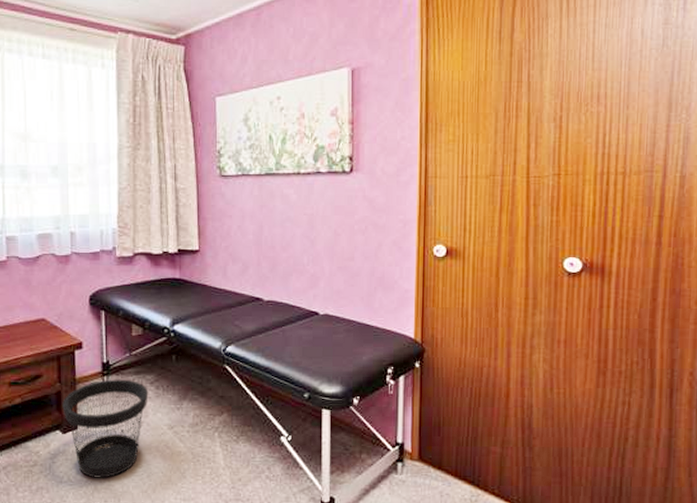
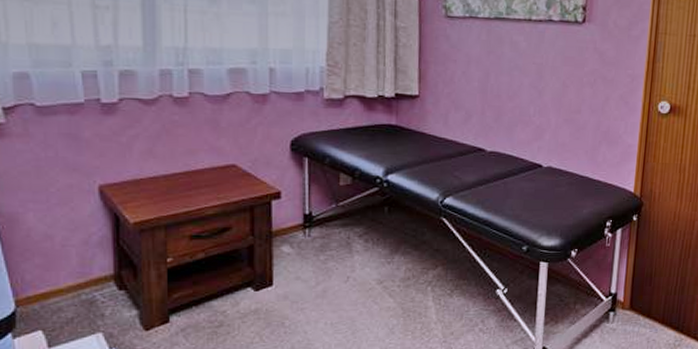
wastebasket: present [62,379,149,478] -> none [255,232,356,337]

